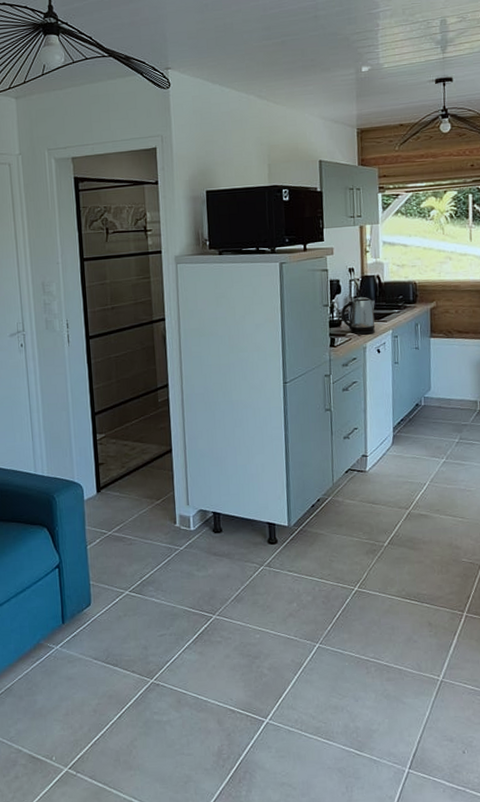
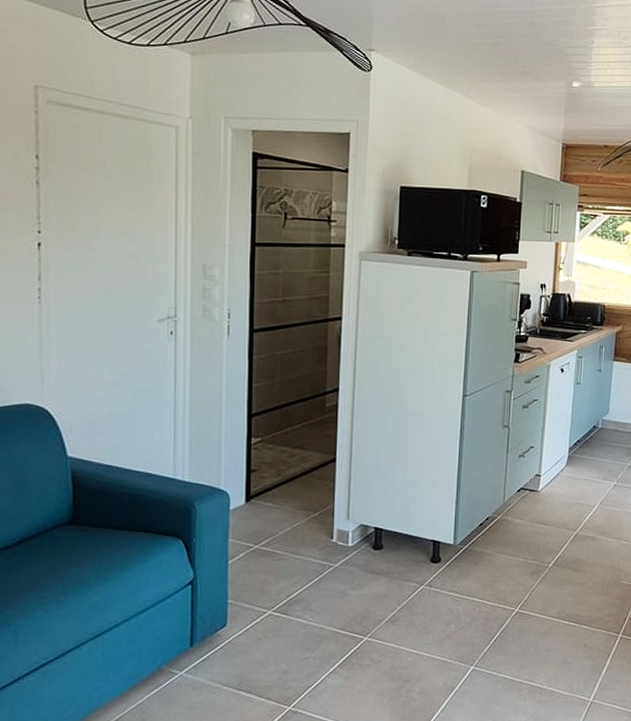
kettle: present [341,297,376,335] -> none [529,314,563,353]

